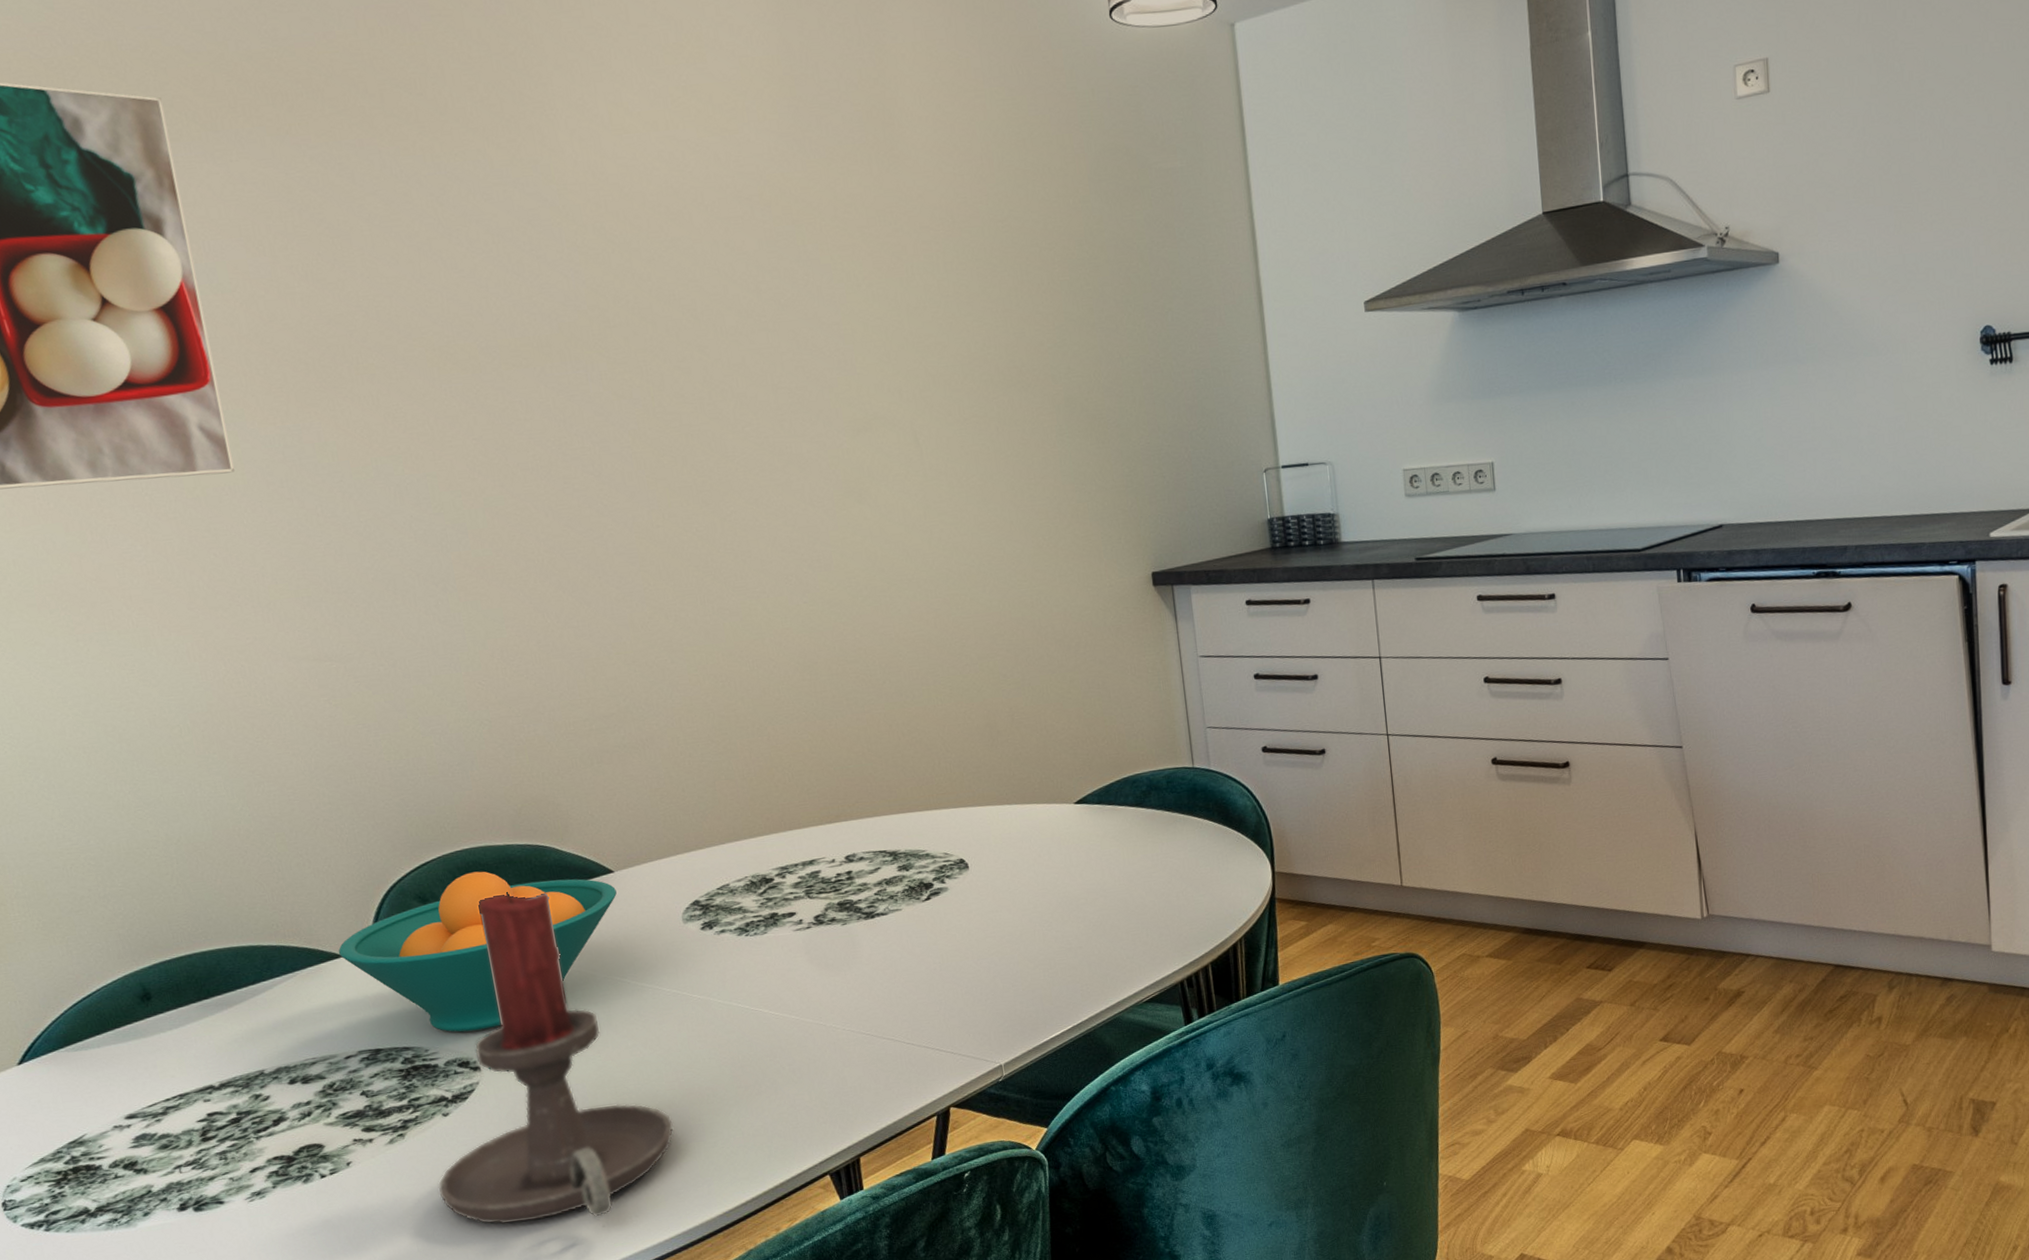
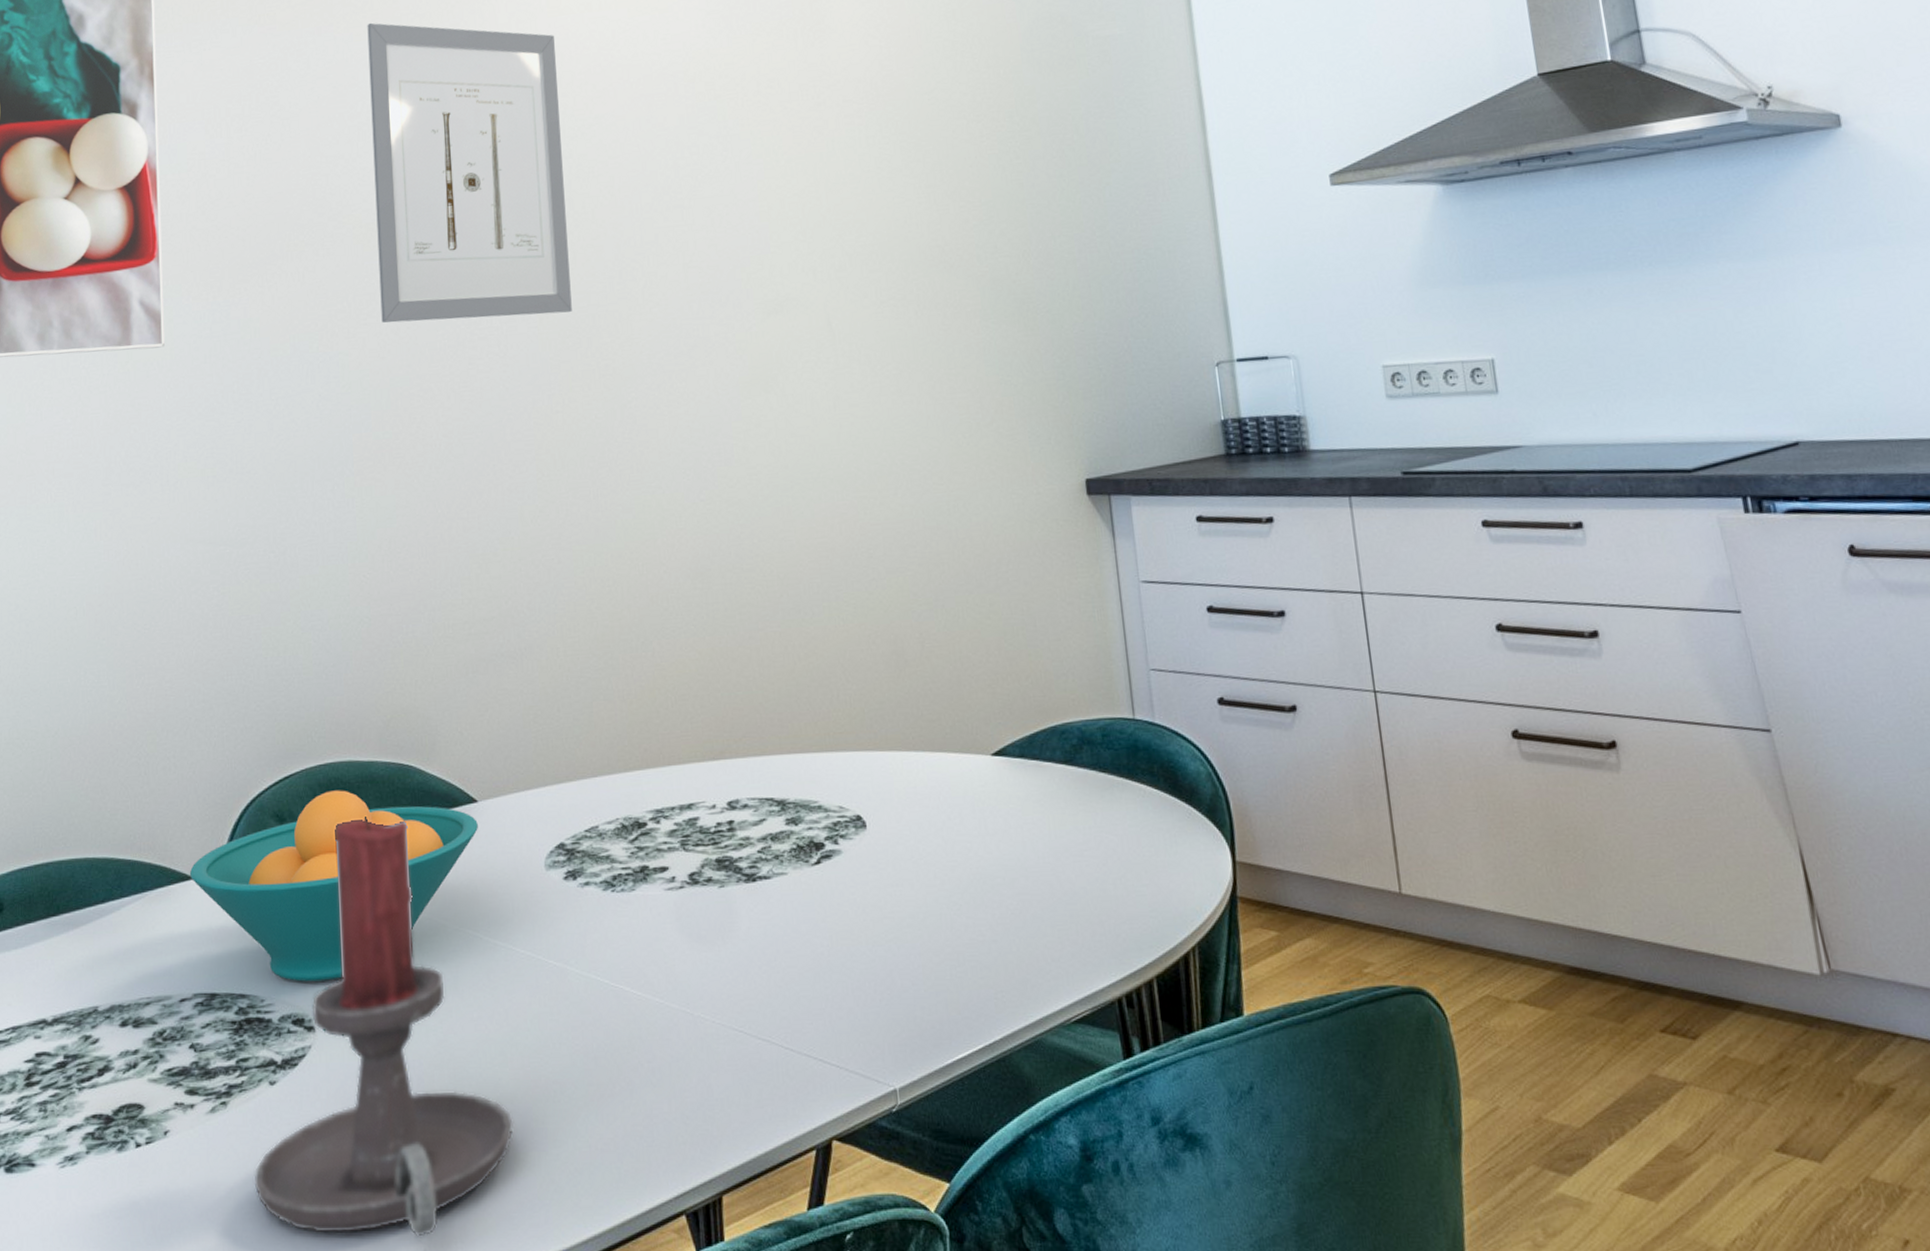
wall art: none [414,136,664,445] -> present [367,22,572,323]

